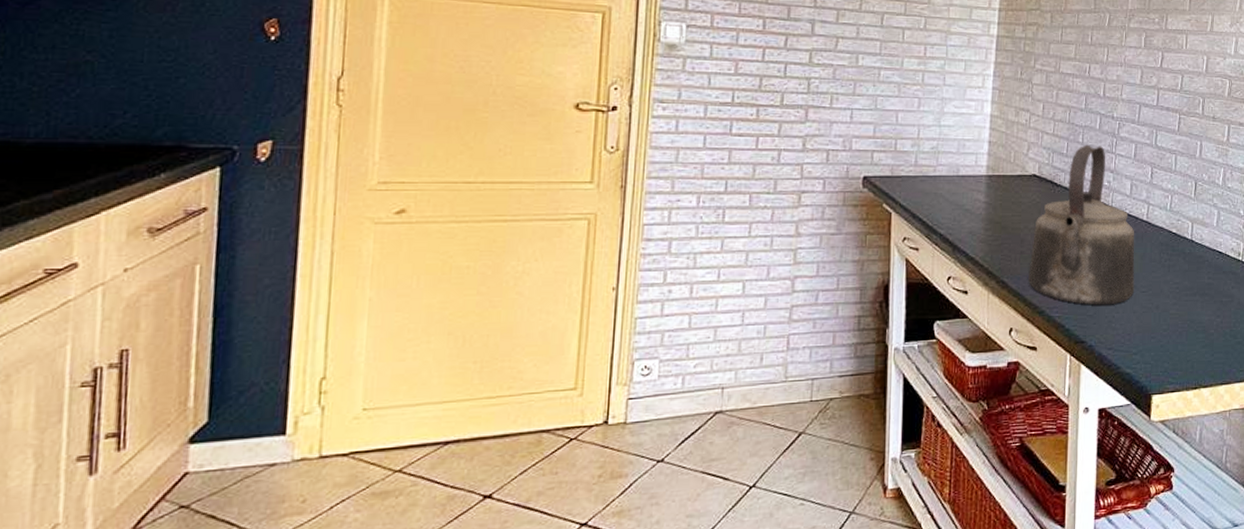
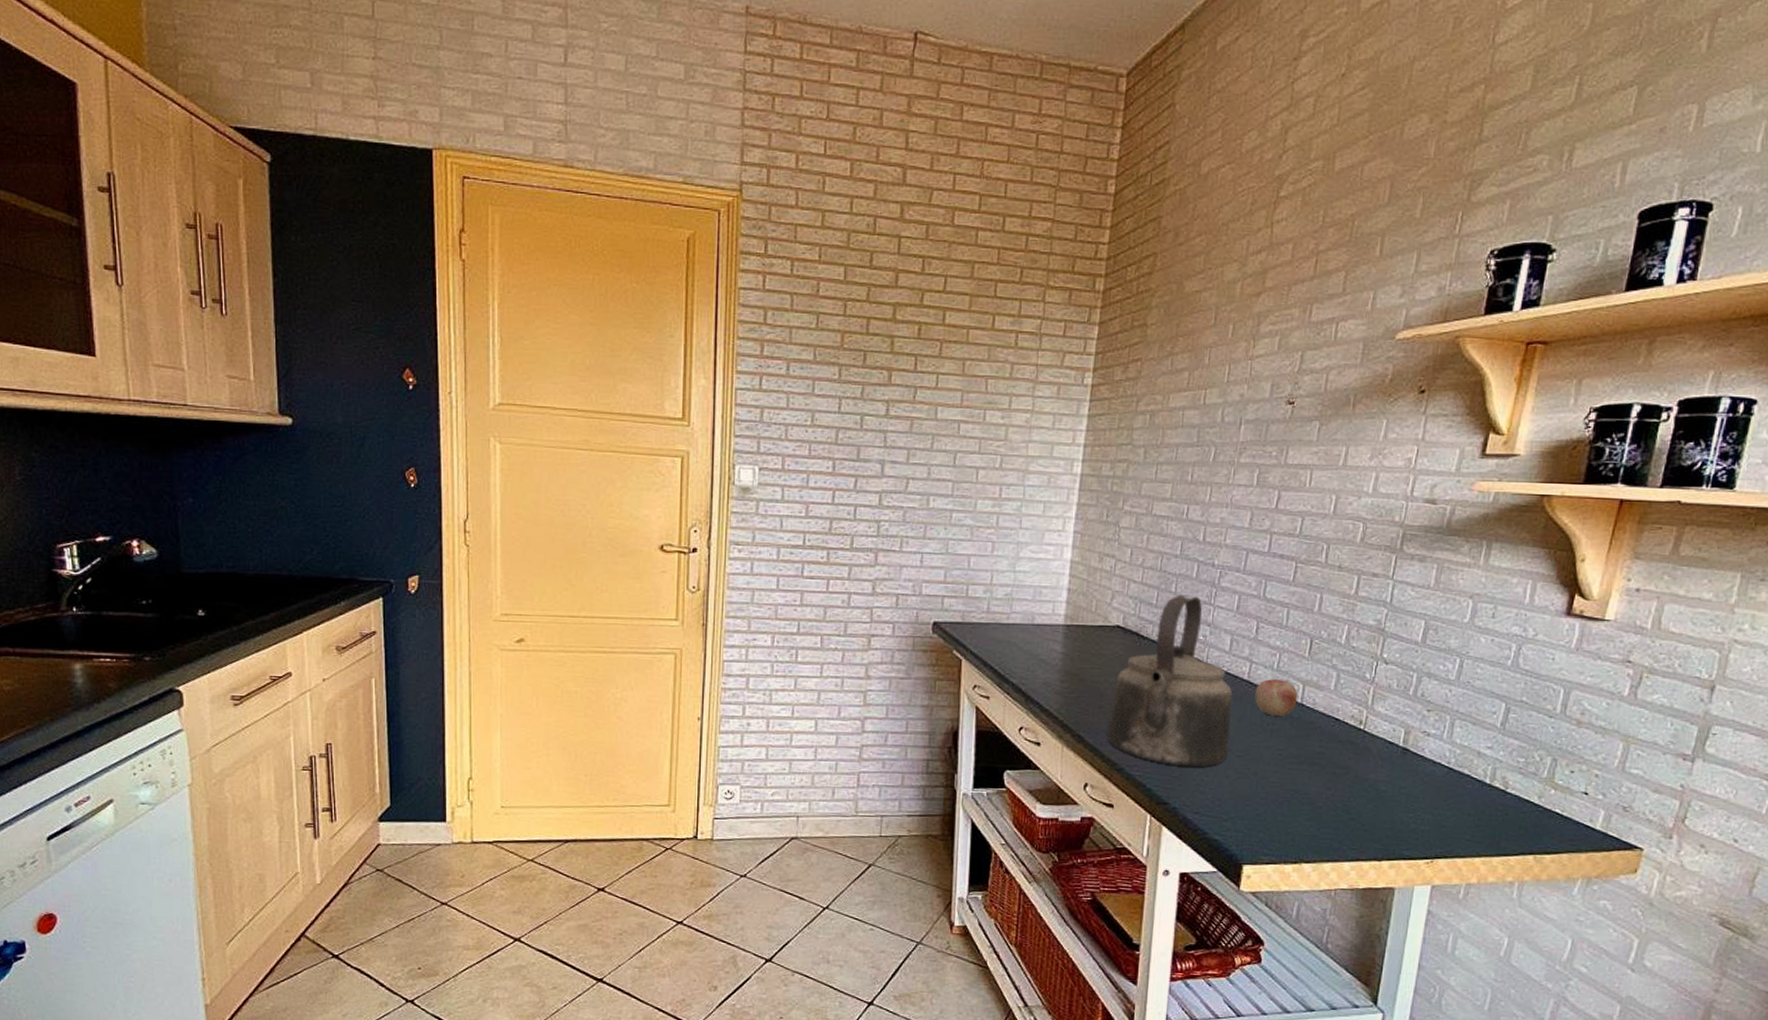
apple: none [1153,218,1188,252] -> present [1255,678,1298,716]

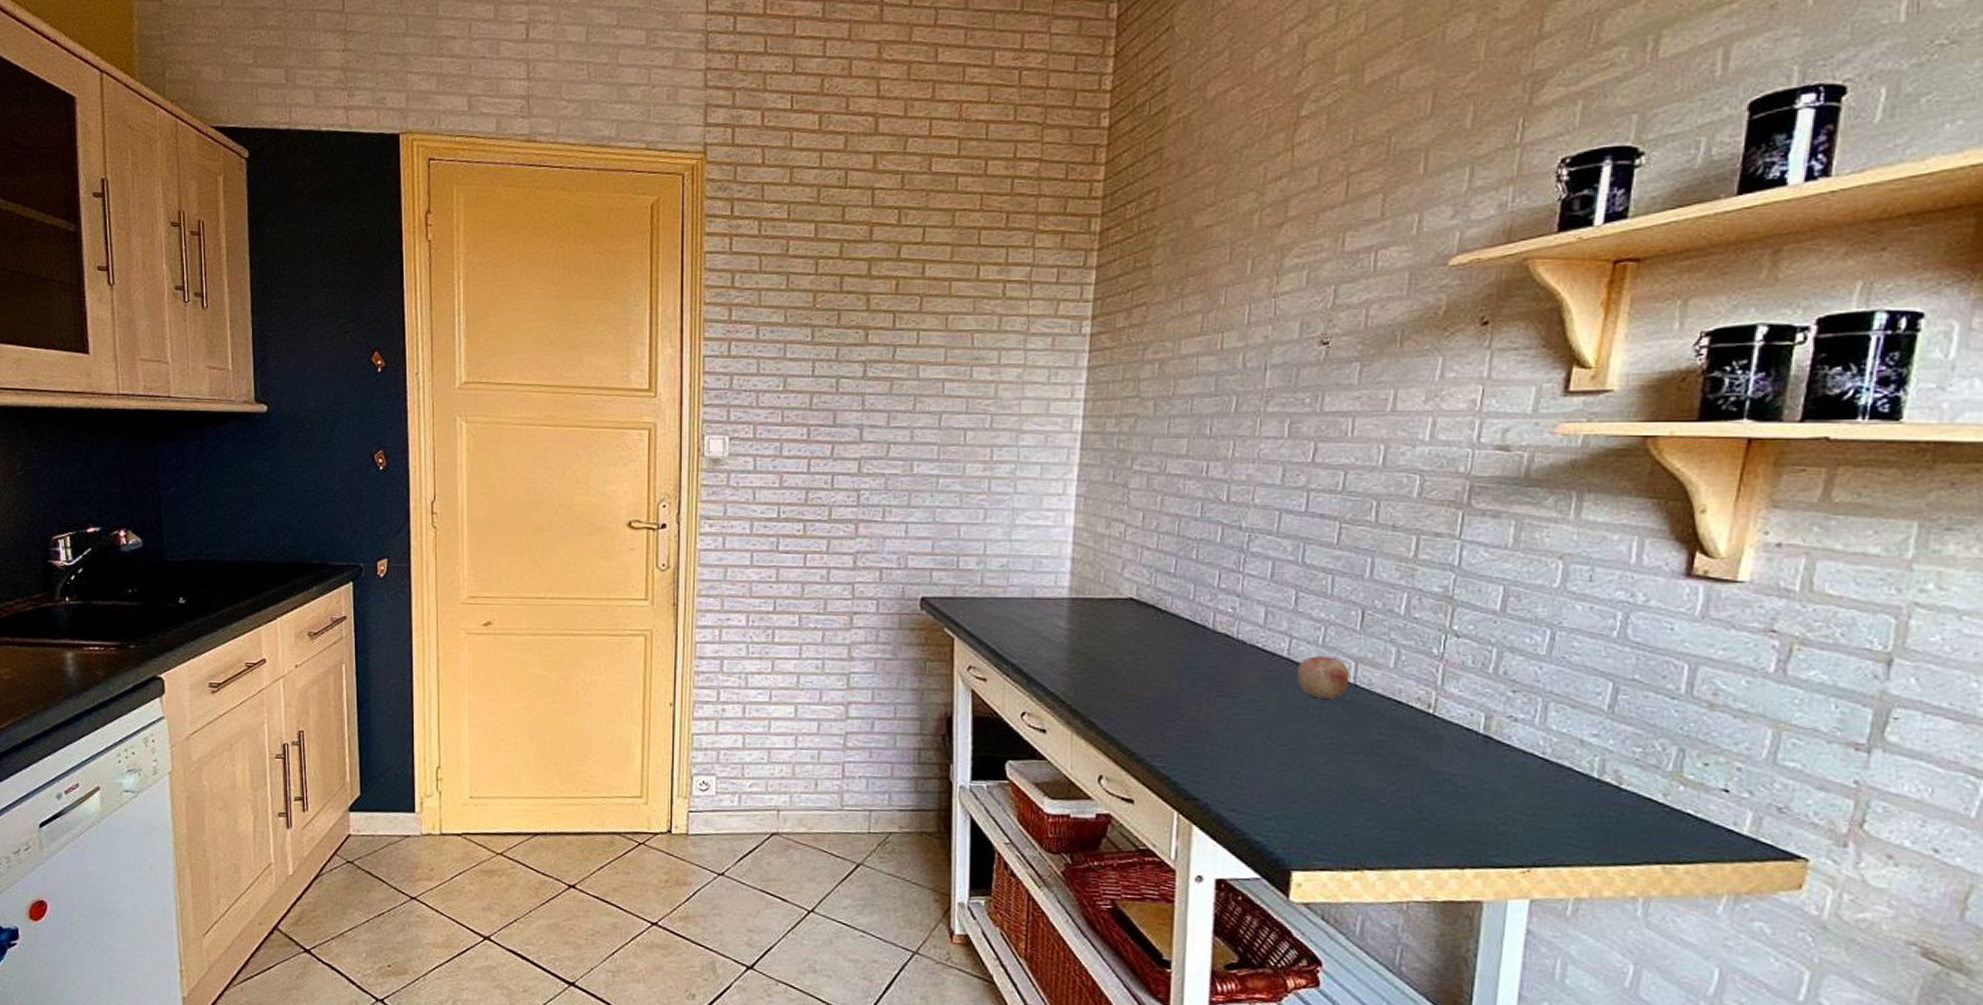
kettle: present [1107,594,1232,767] -> none [1123,562,1270,757]

